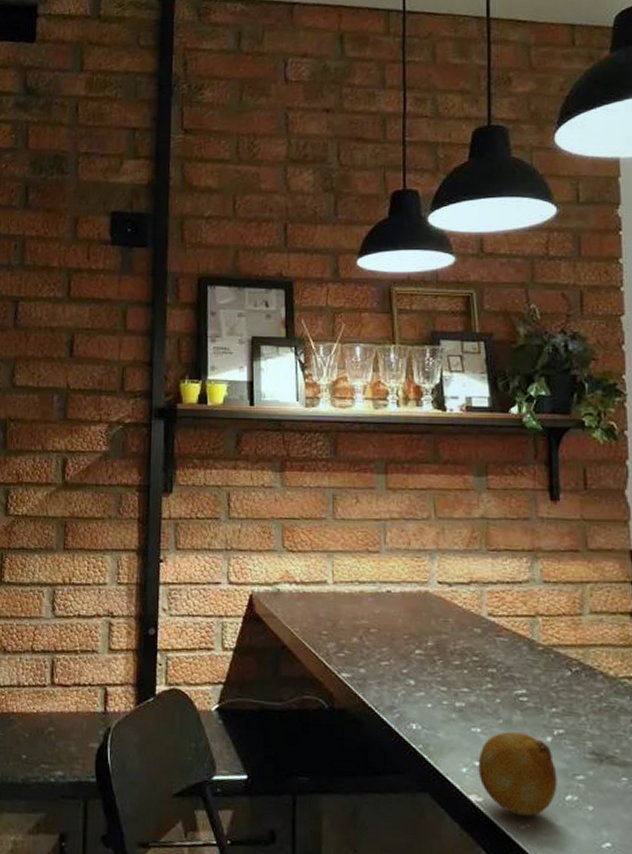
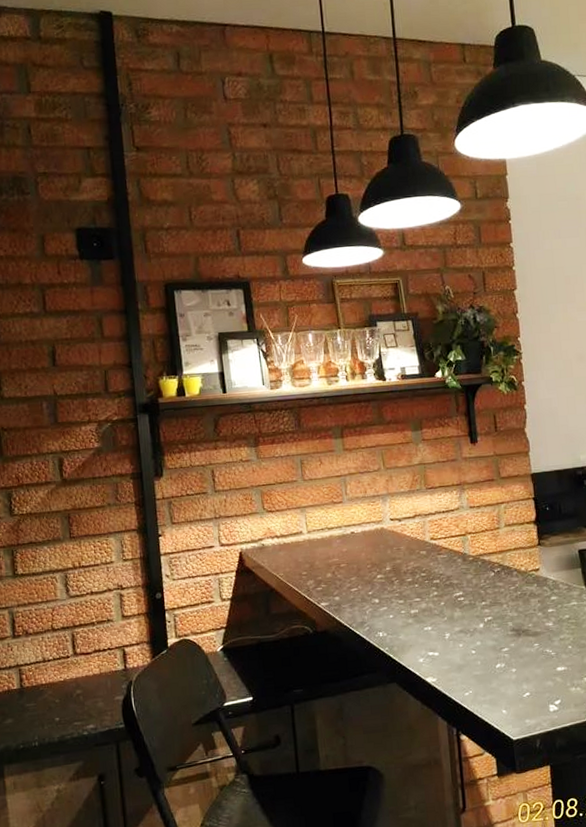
fruit: present [478,732,558,817] -> none [431,624,490,686]

